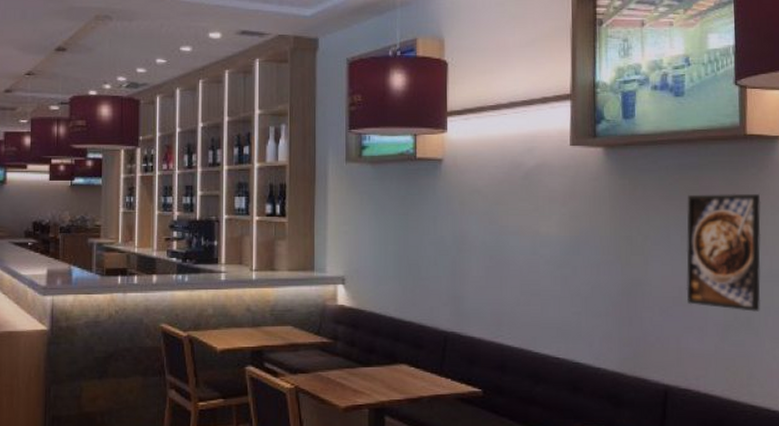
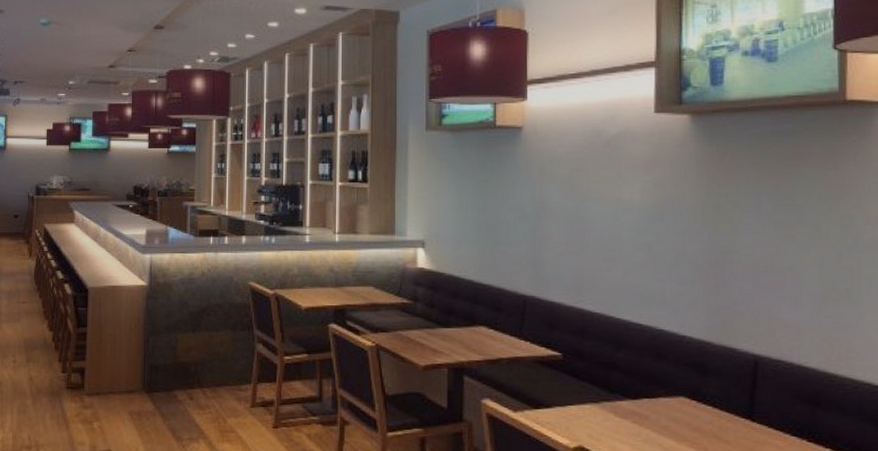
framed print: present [686,193,761,312] -> none [778,160,863,283]

